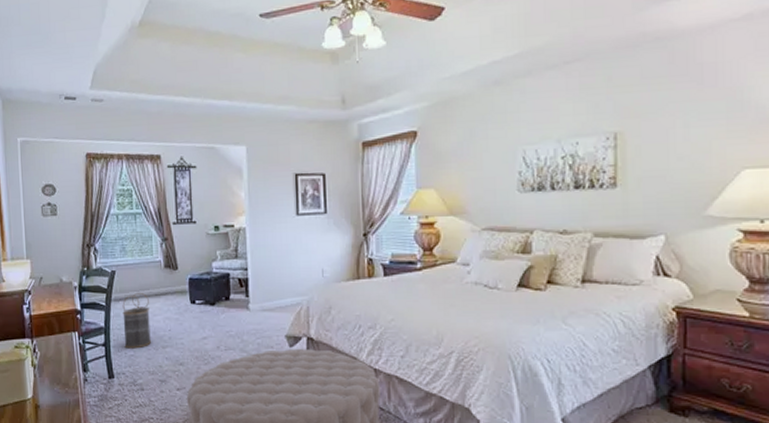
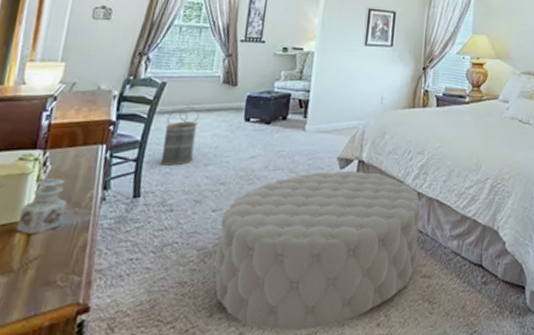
perfume bottle: none [25,362,59,410] -> present [15,177,68,234]

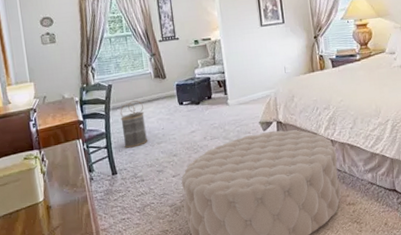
perfume bottle: present [15,177,68,234] -> none [37,168,68,211]

